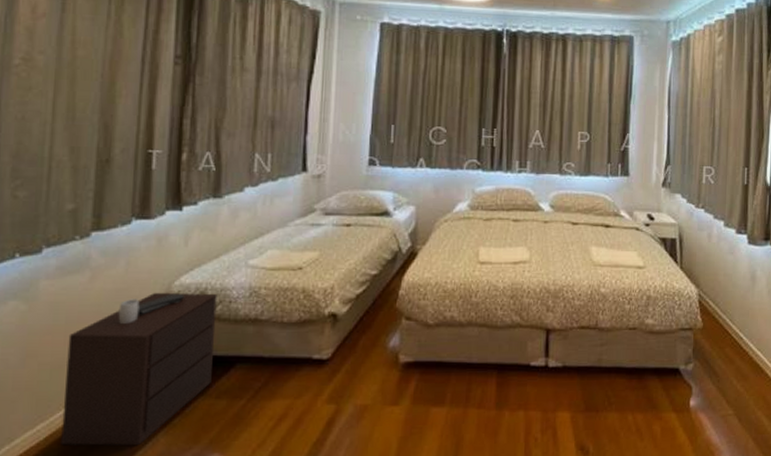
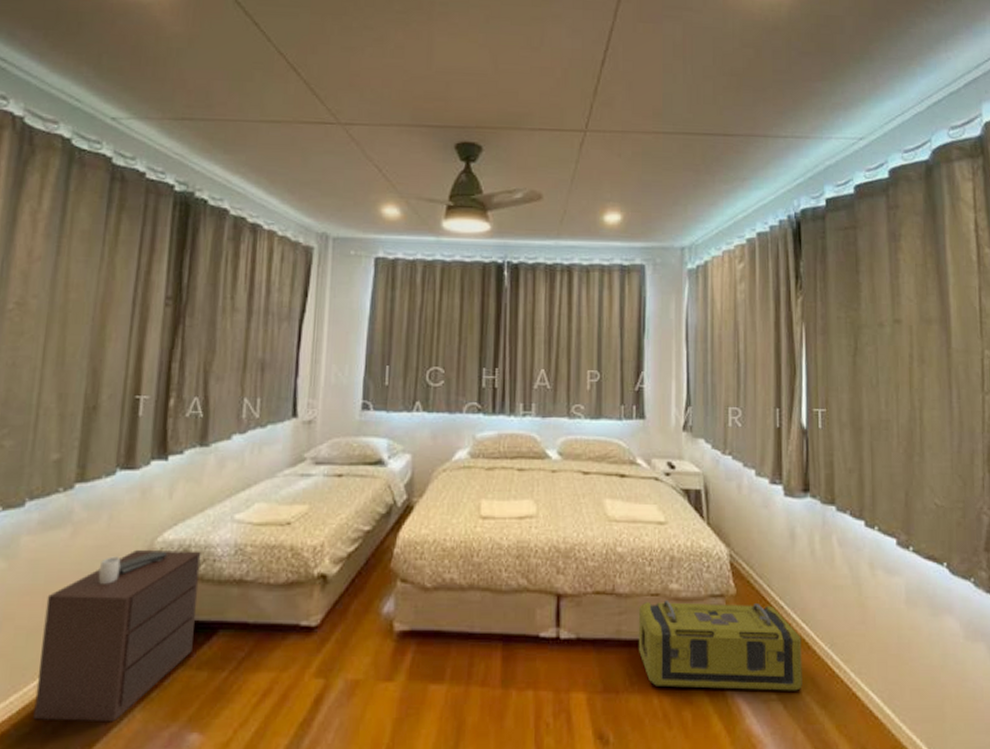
suitcase: none [617,334,757,408] -> present [639,601,802,691]

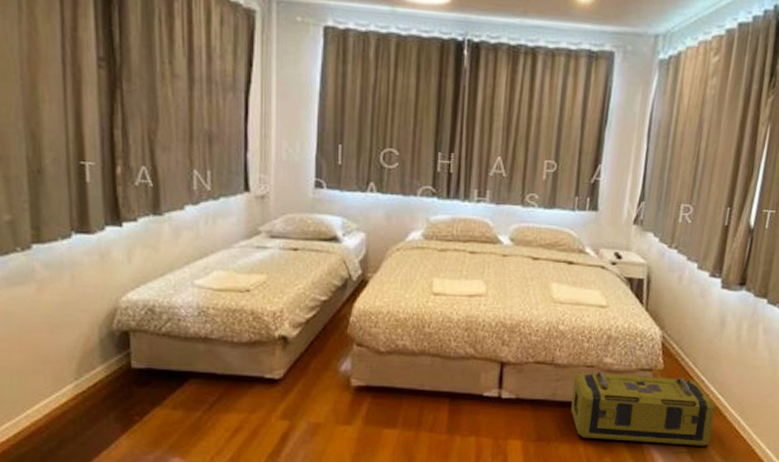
nightstand: present [33,549,201,722] -> none [23,306,167,447]

